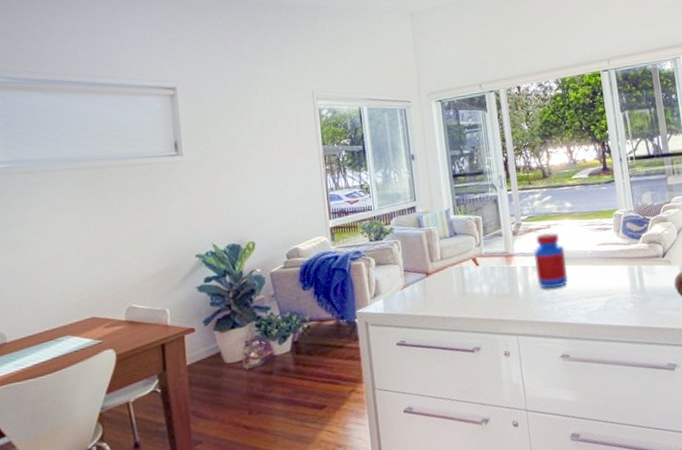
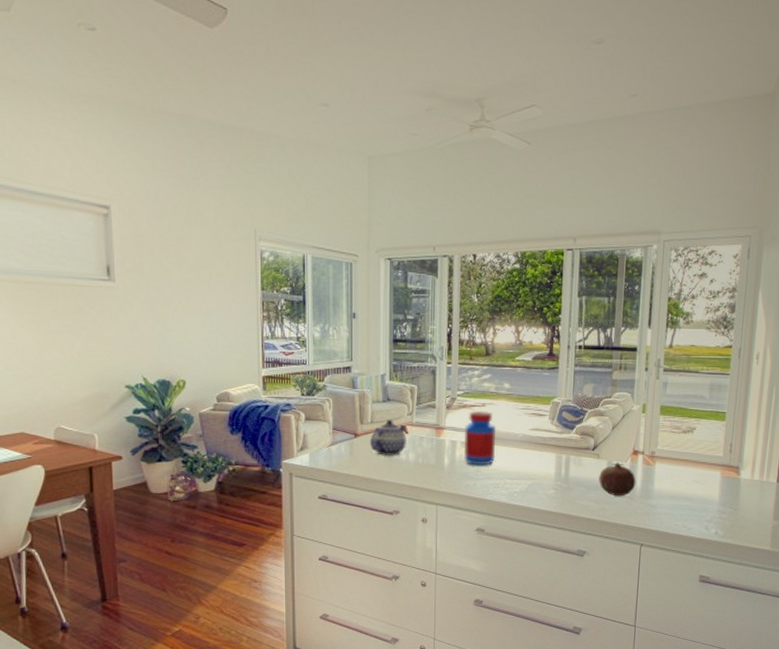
teapot: none [441,253,479,292] -> present [369,419,407,456]

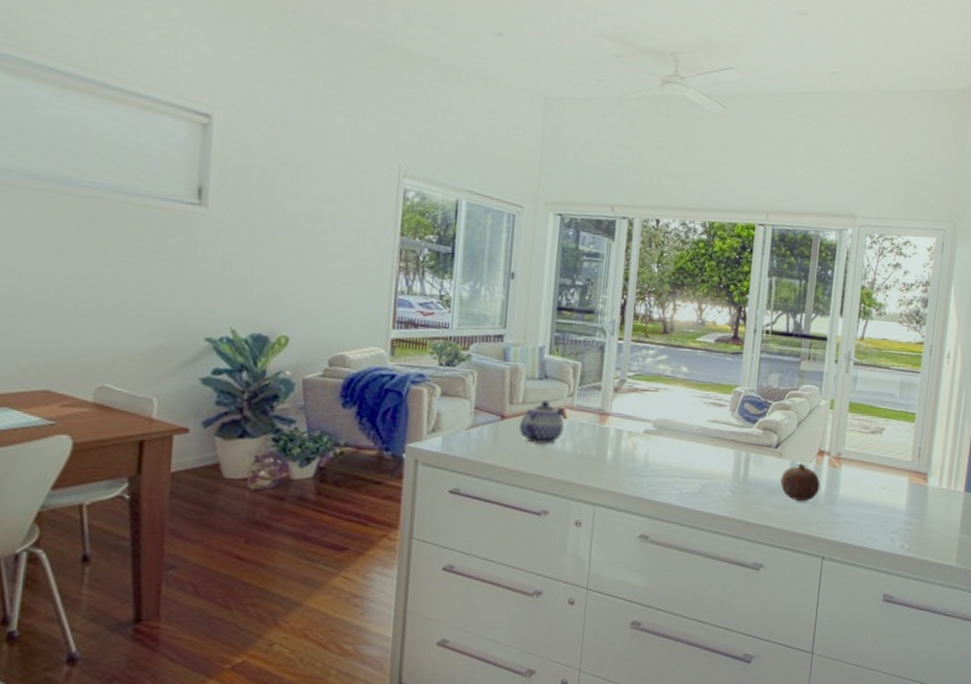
jar: present [463,410,497,466] -> none [630,395,670,461]

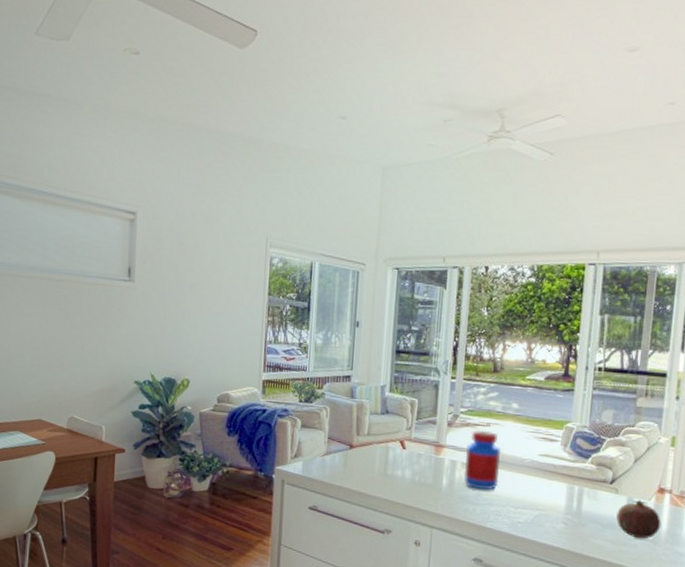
teapot: present [518,400,565,444] -> none [364,432,404,471]
jar: none [630,395,670,461] -> present [463,430,502,490]

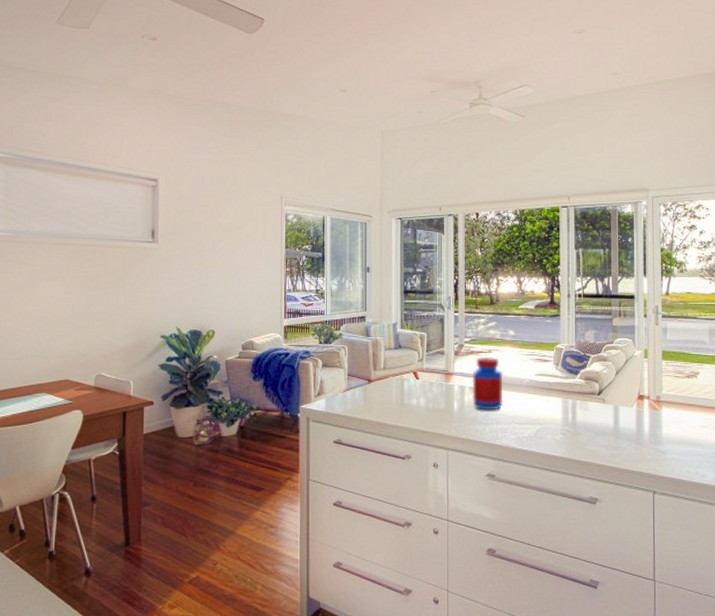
fruit: present [616,499,661,539] -> none [606,406,644,442]

